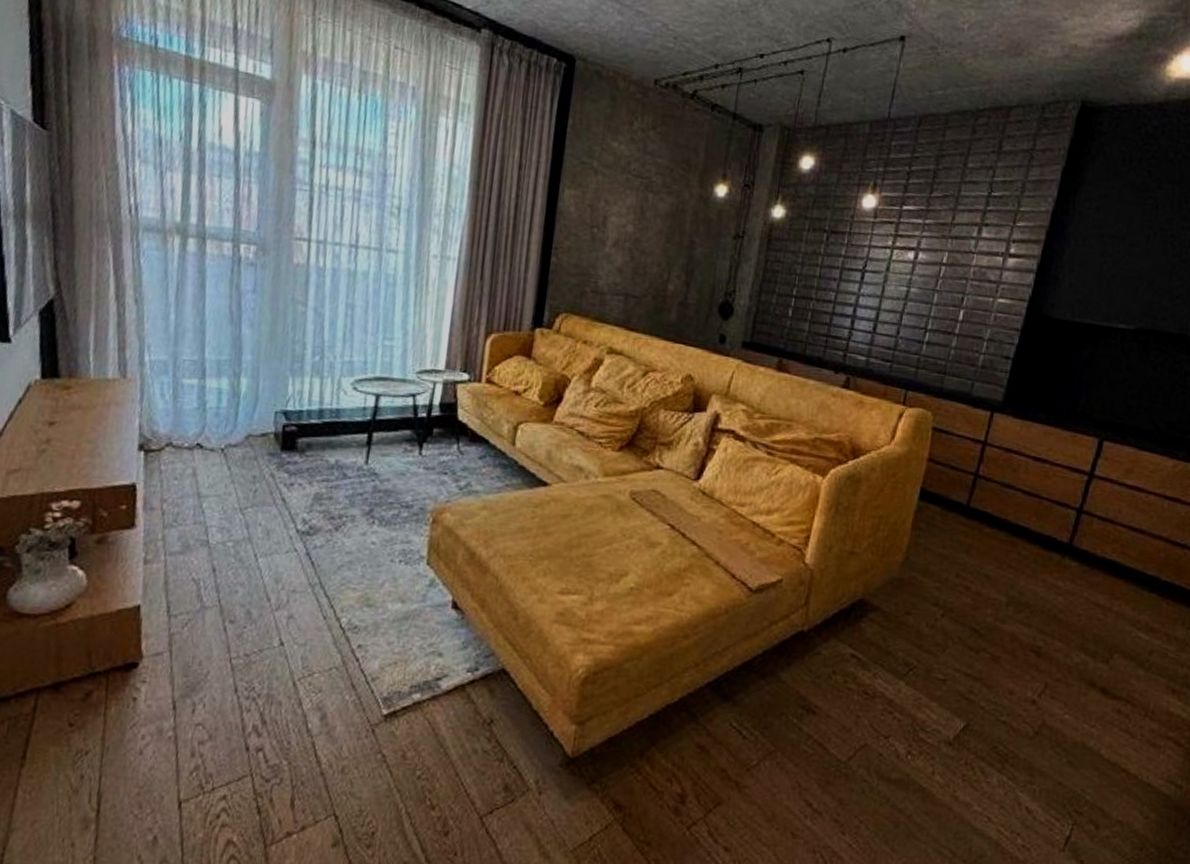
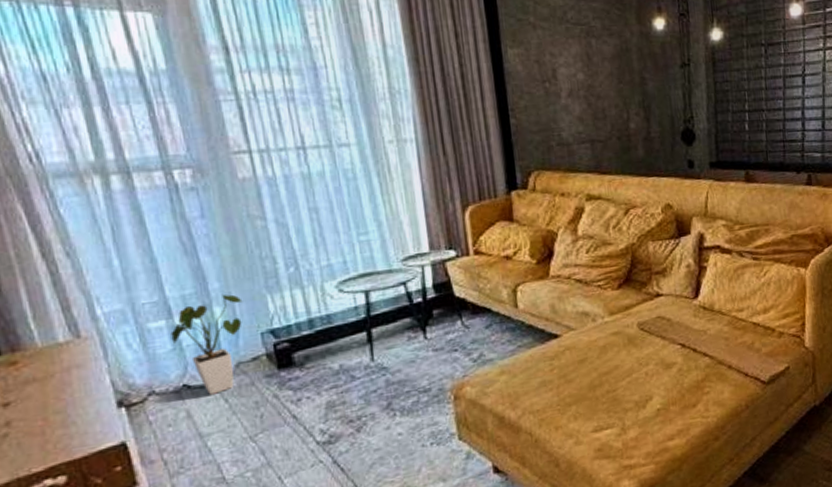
house plant: none [198,367,268,460] -> present [170,294,243,395]

